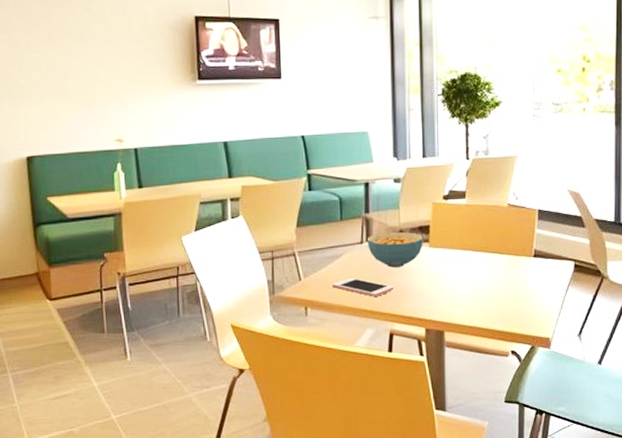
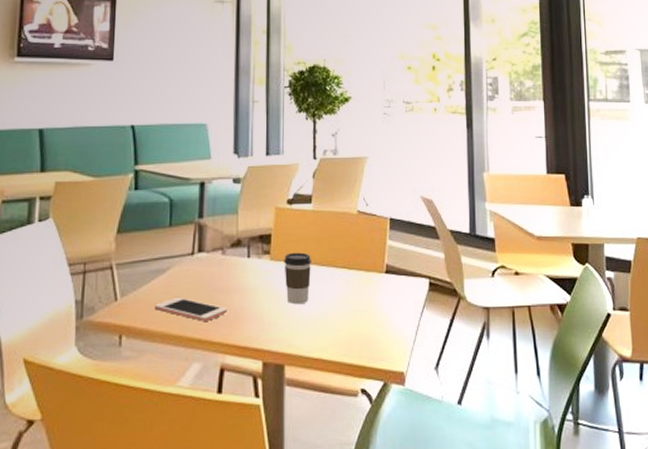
cereal bowl: present [367,231,423,268] -> none [198,241,263,285]
coffee cup: none [441,240,467,283] -> present [284,252,312,305]

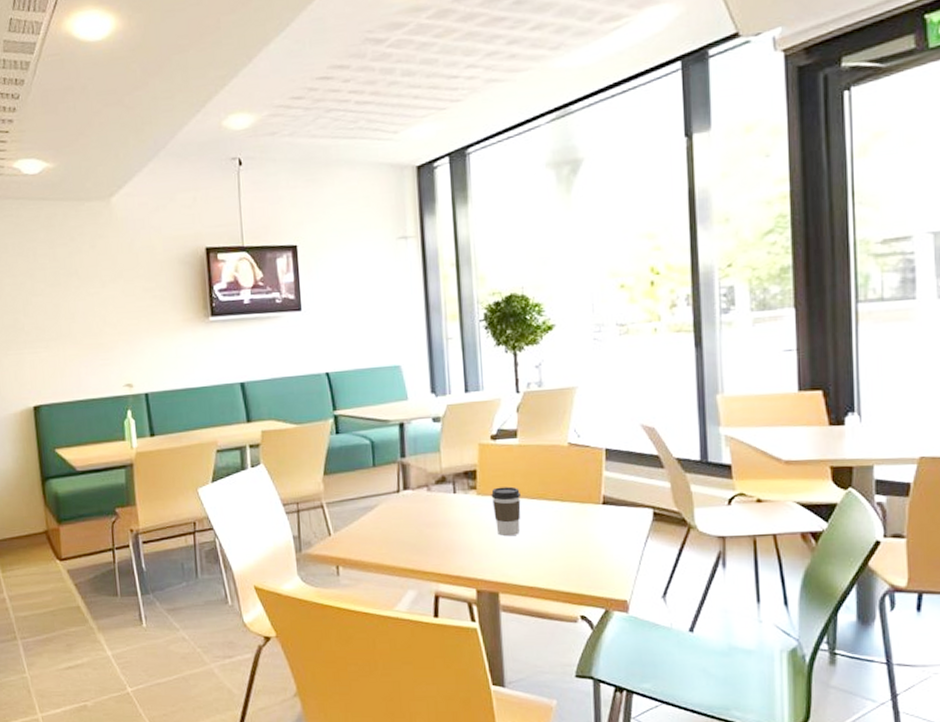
cell phone: present [154,296,227,321] -> none [365,531,437,553]

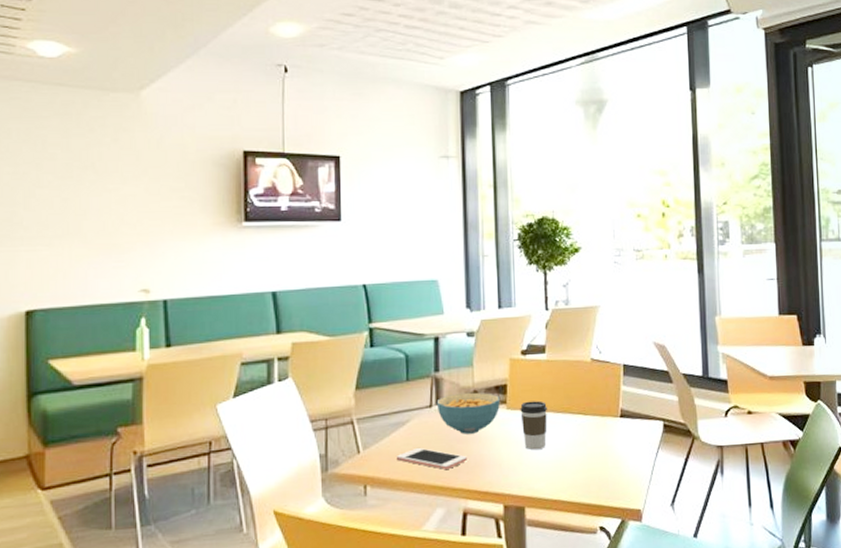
cell phone: none [365,531,437,553] -> present [396,447,467,469]
cereal bowl: none [404,477,470,519] -> present [436,392,500,434]

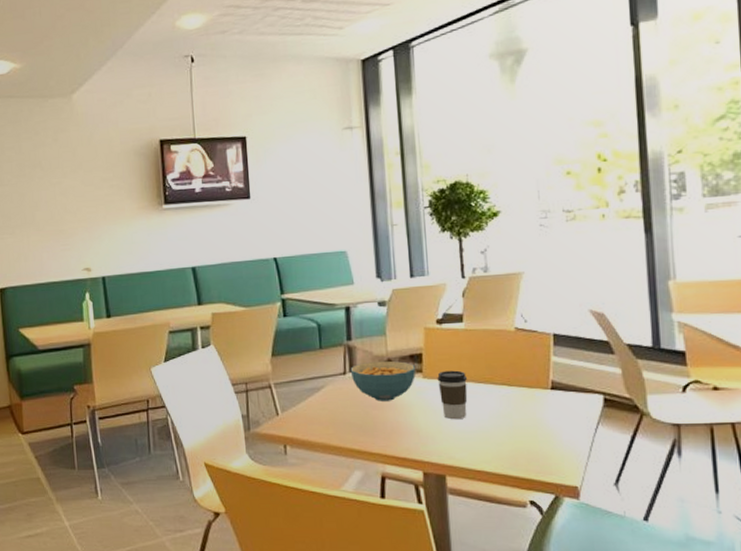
cell phone: present [396,447,467,469] -> none [312,412,383,434]

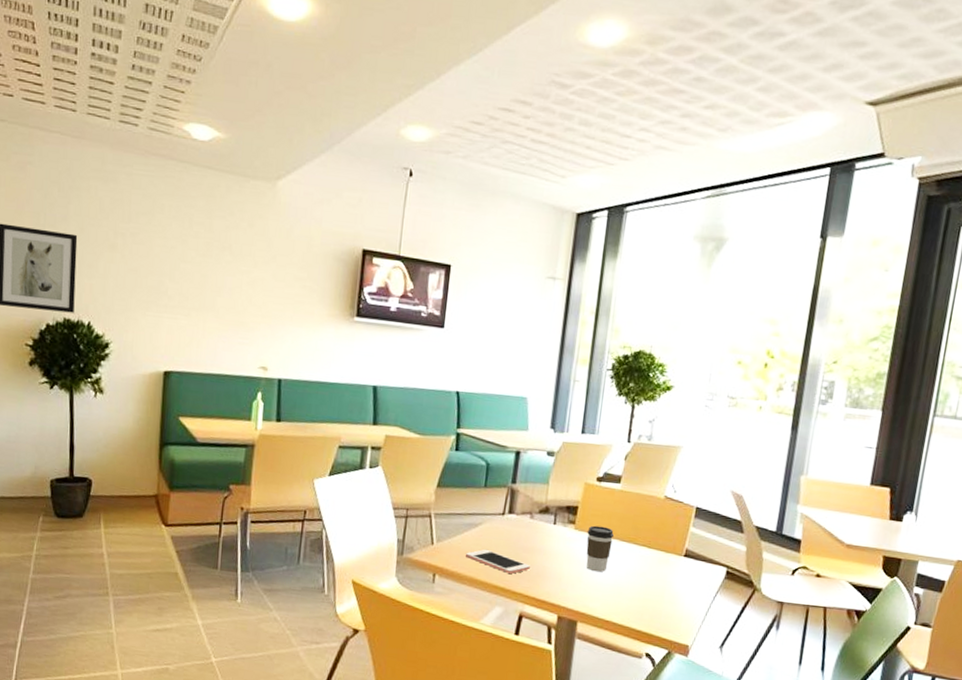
cell phone: none [312,412,383,434] -> present [465,549,530,574]
cereal bowl: present [350,360,416,401] -> none [509,506,569,546]

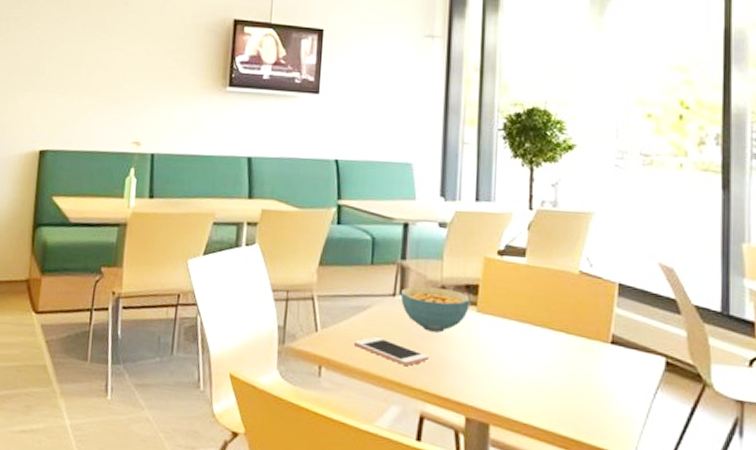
cereal bowl: none [509,506,569,546] -> present [400,286,470,333]
coffee cup: present [586,525,615,573] -> none [492,307,525,364]

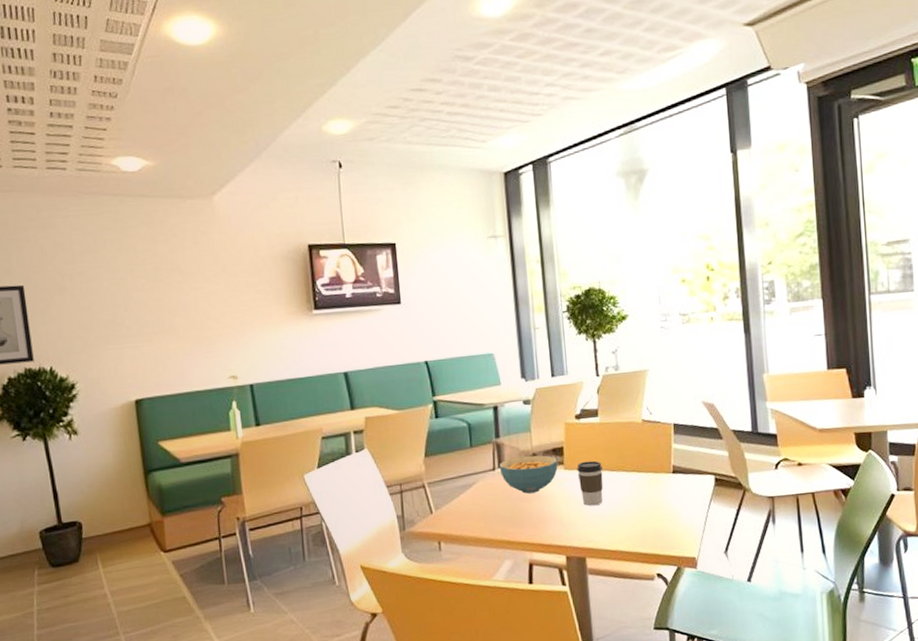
cell phone: present [353,336,429,366] -> none [465,506,530,526]
coffee cup: none [492,307,525,364] -> present [577,460,603,506]

